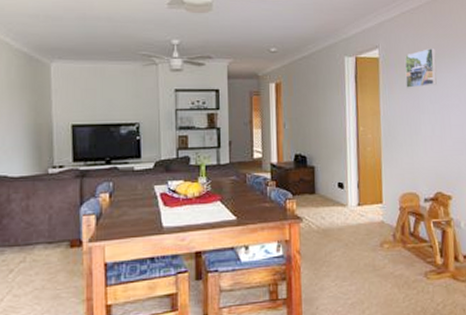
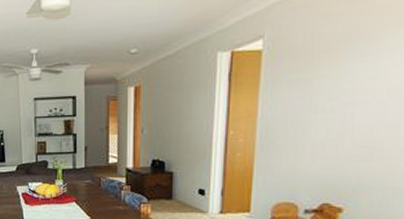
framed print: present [404,47,437,88] -> none [296,30,345,84]

